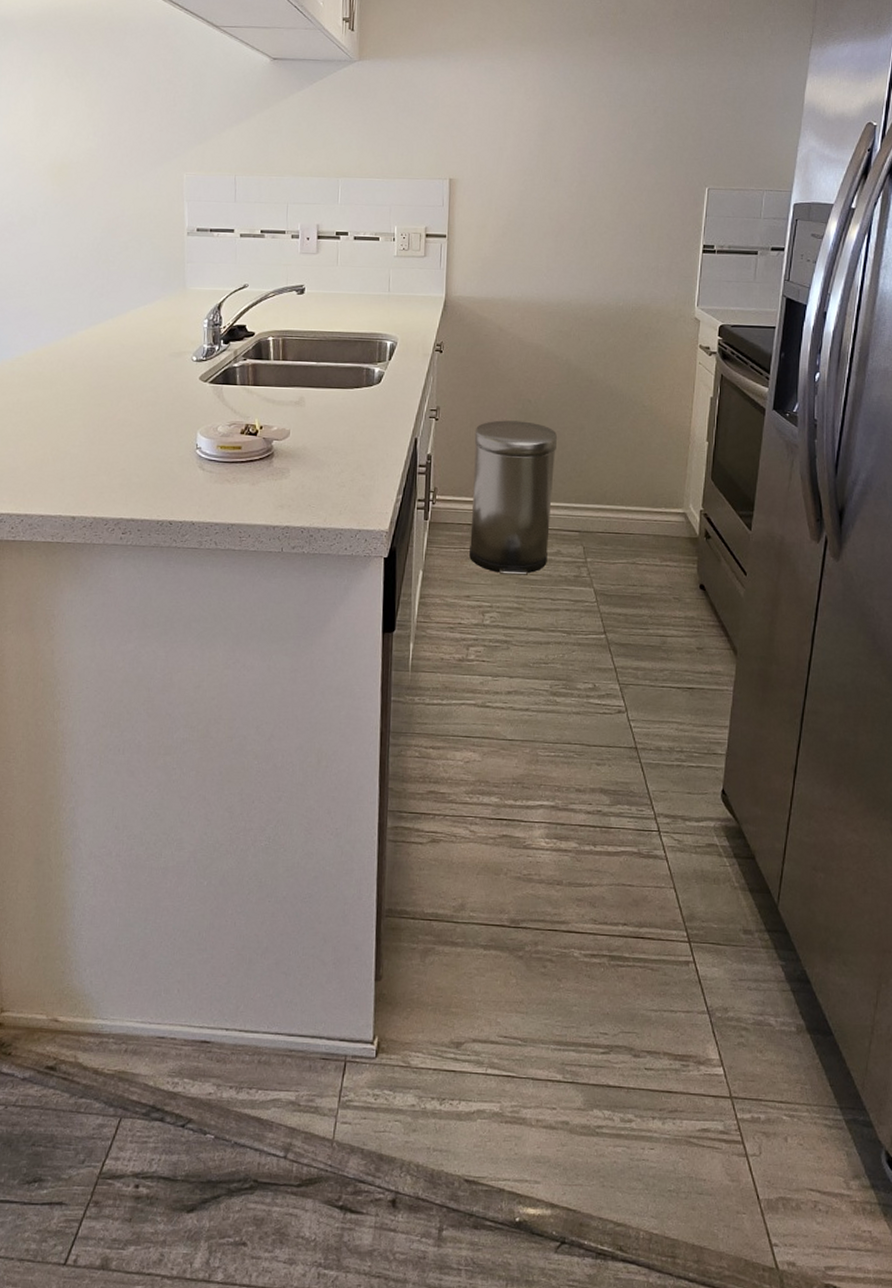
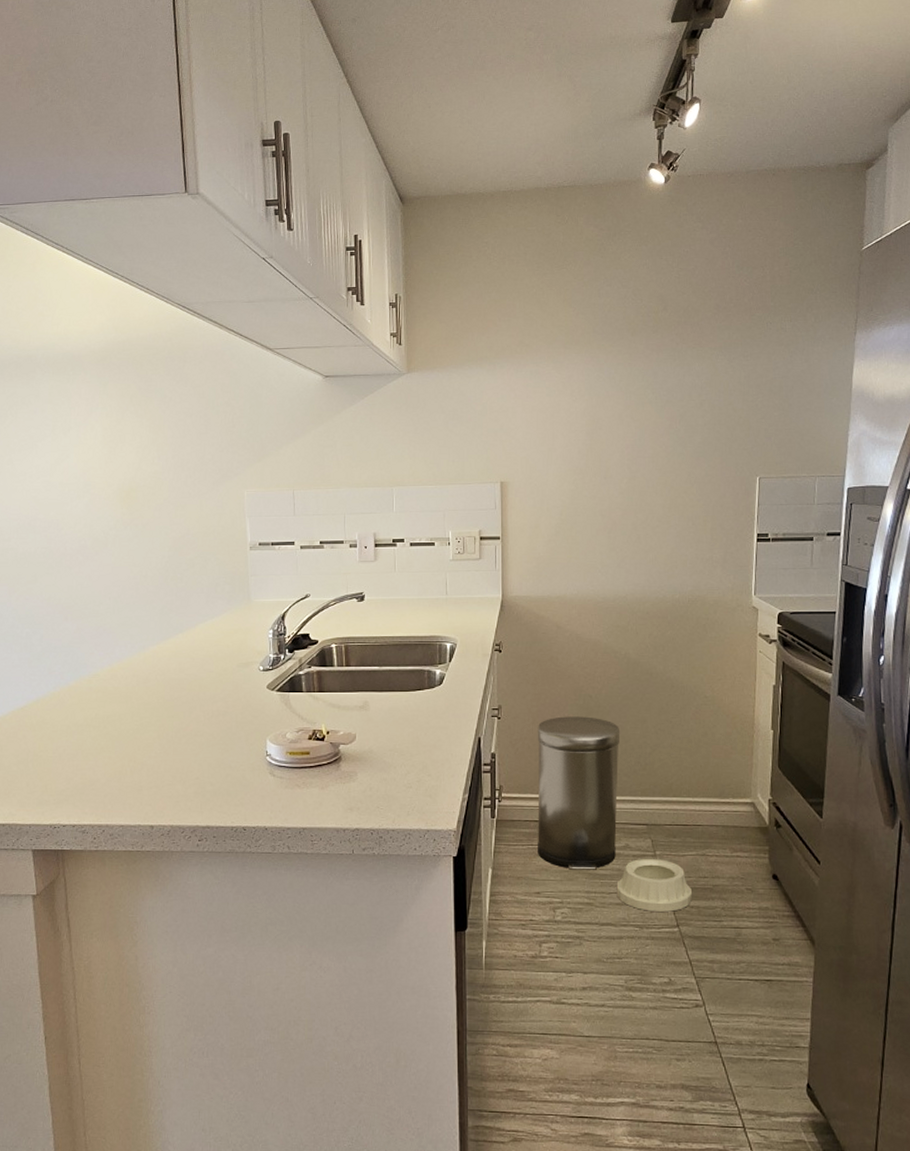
pet bowl: none [546,564,621,619] -> present [616,858,693,913]

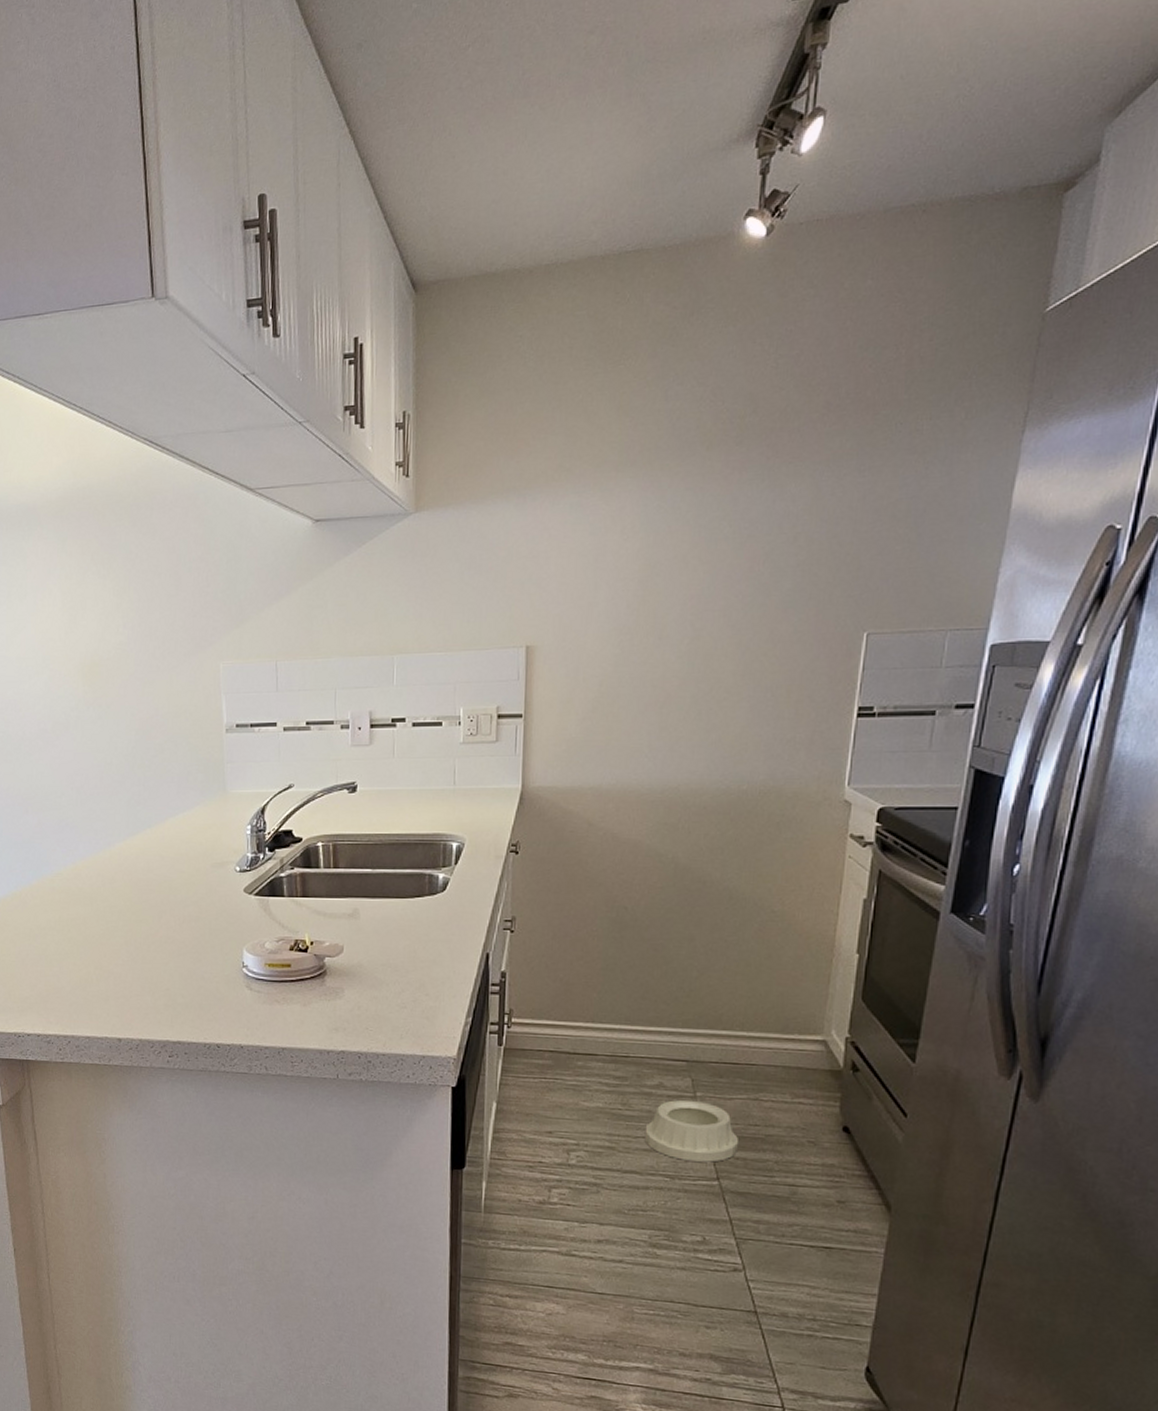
pedal bin: present [537,716,621,871] -> none [552,931,661,1112]

